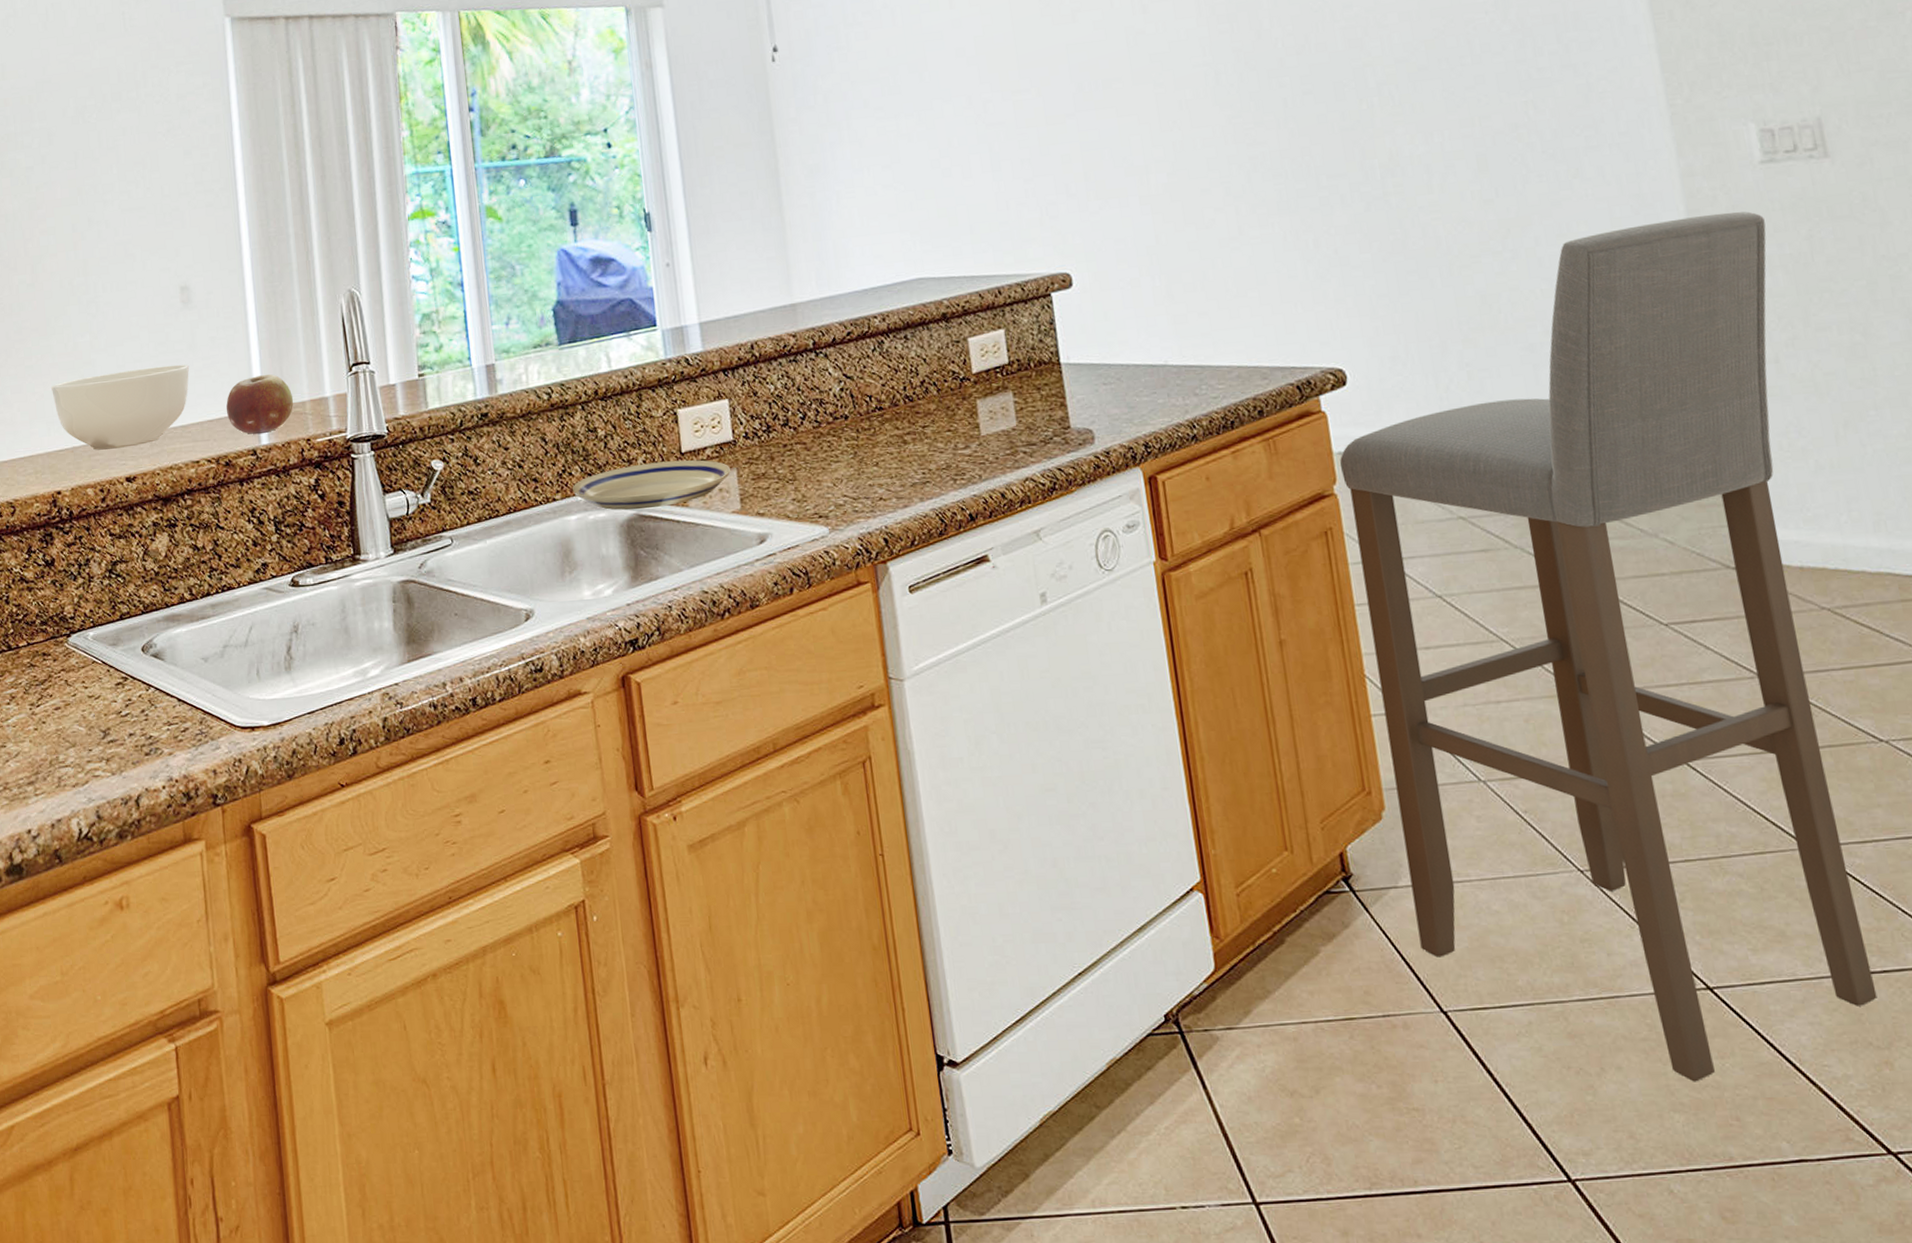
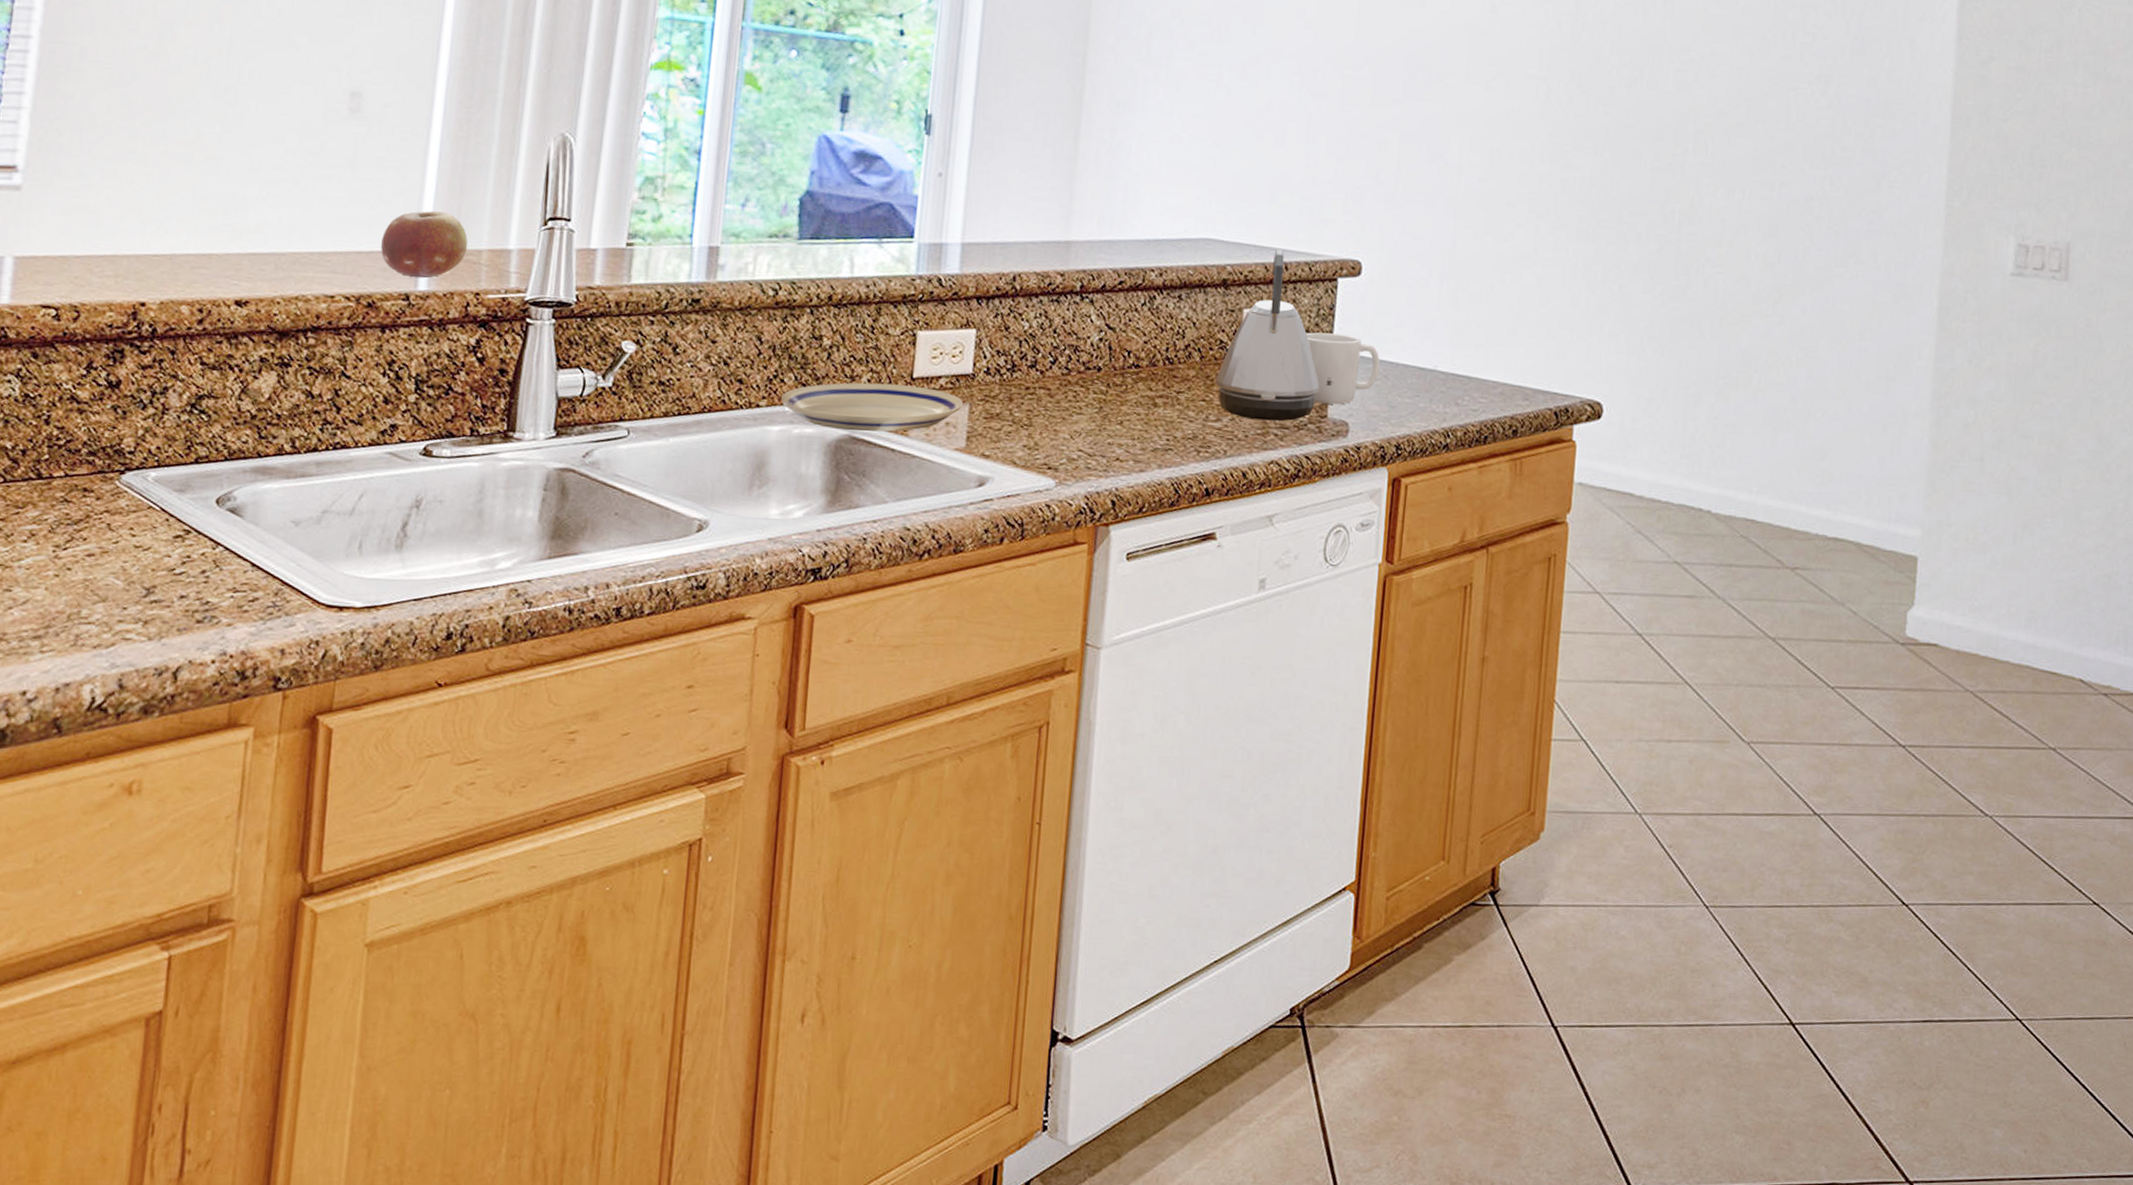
bowl: present [50,364,190,451] -> none [156,175,344,266]
kettle: none [955,275,1058,441] -> present [1215,248,1321,422]
mug: none [1031,345,1112,416] -> present [1305,332,1381,405]
bar stool: present [1340,211,1878,1082] -> none [1547,313,2002,1108]

